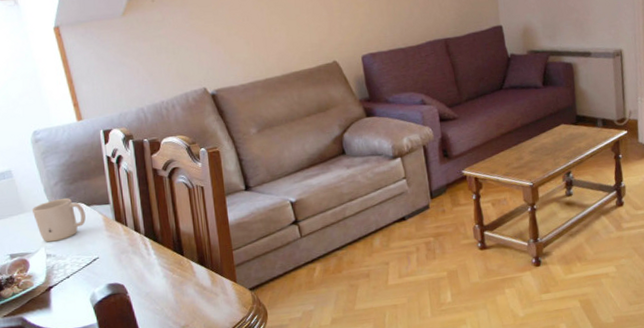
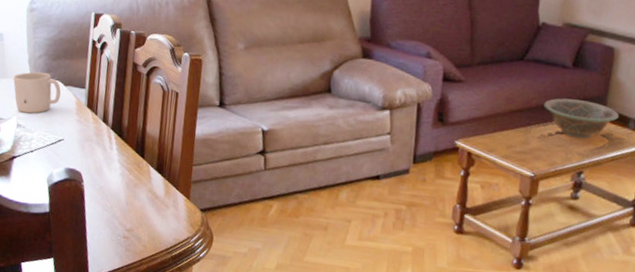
decorative bowl: none [527,111,589,146] -> present [543,98,620,139]

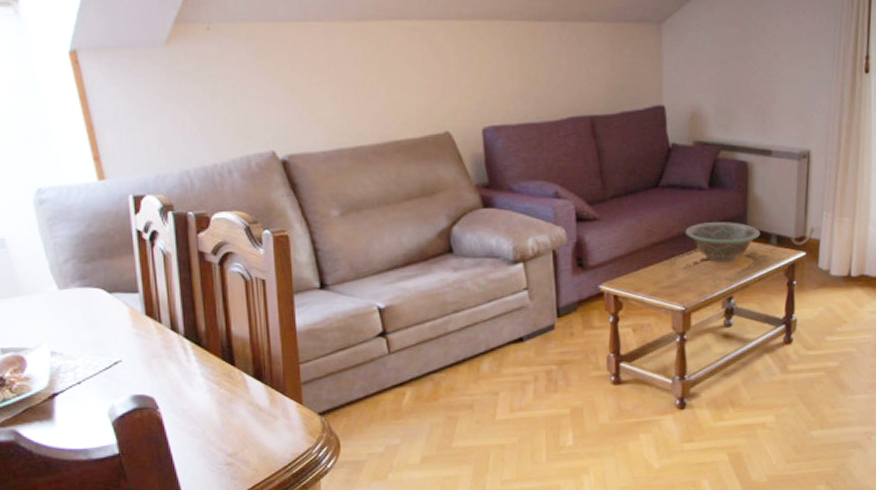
mug: present [13,72,61,114] -> none [31,281,105,336]

